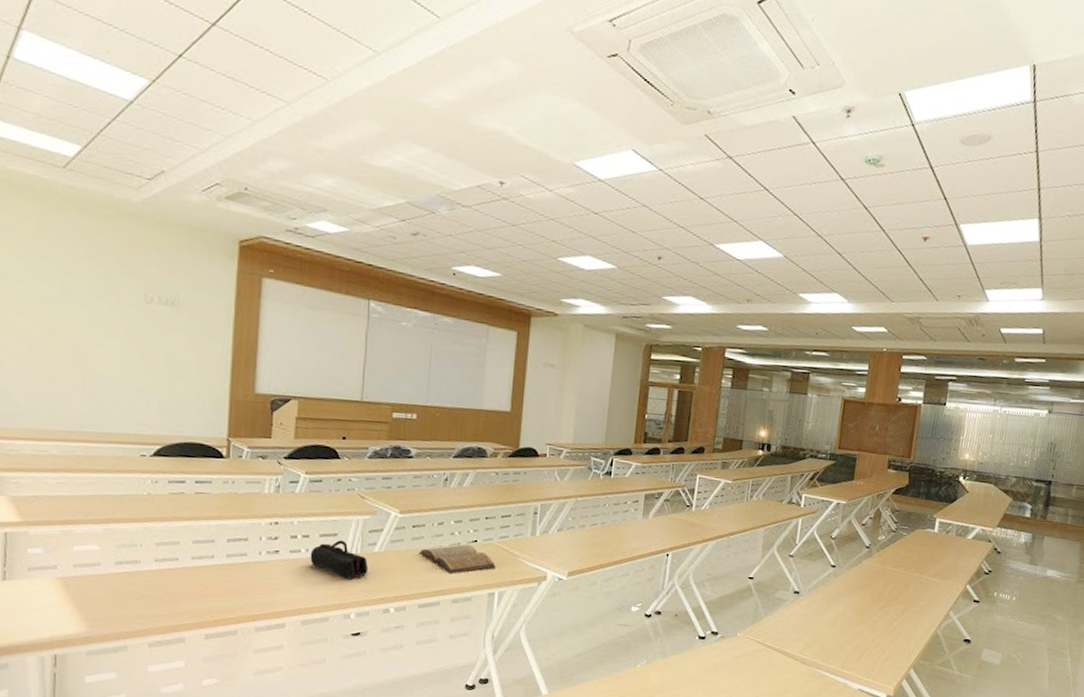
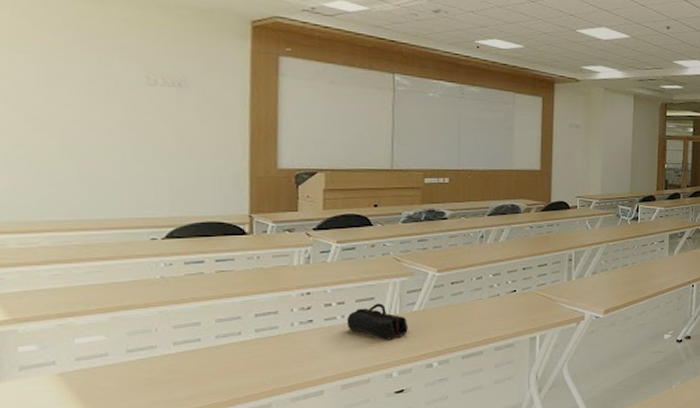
book: present [418,544,497,574] -> none [458,294,536,324]

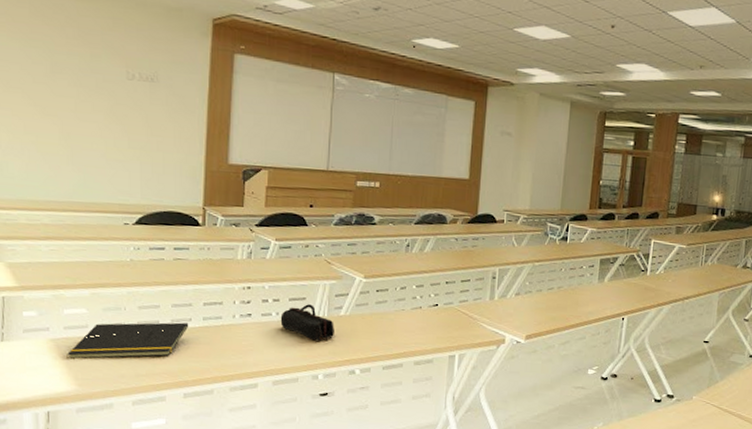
notepad: none [82,337,239,392] -> present [68,322,189,359]

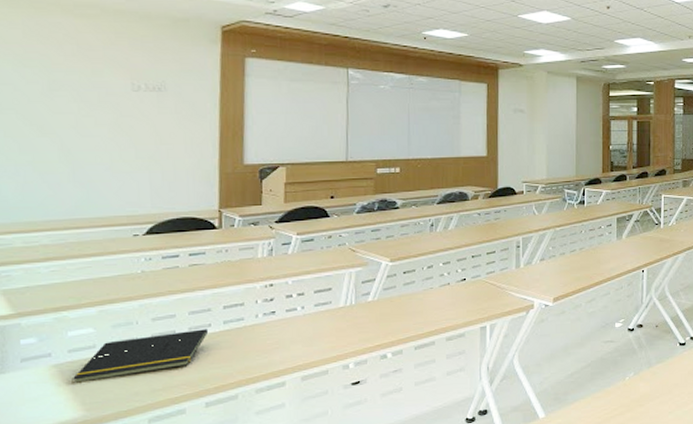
pencil case: present [280,304,334,341] -> none [306,294,363,330]

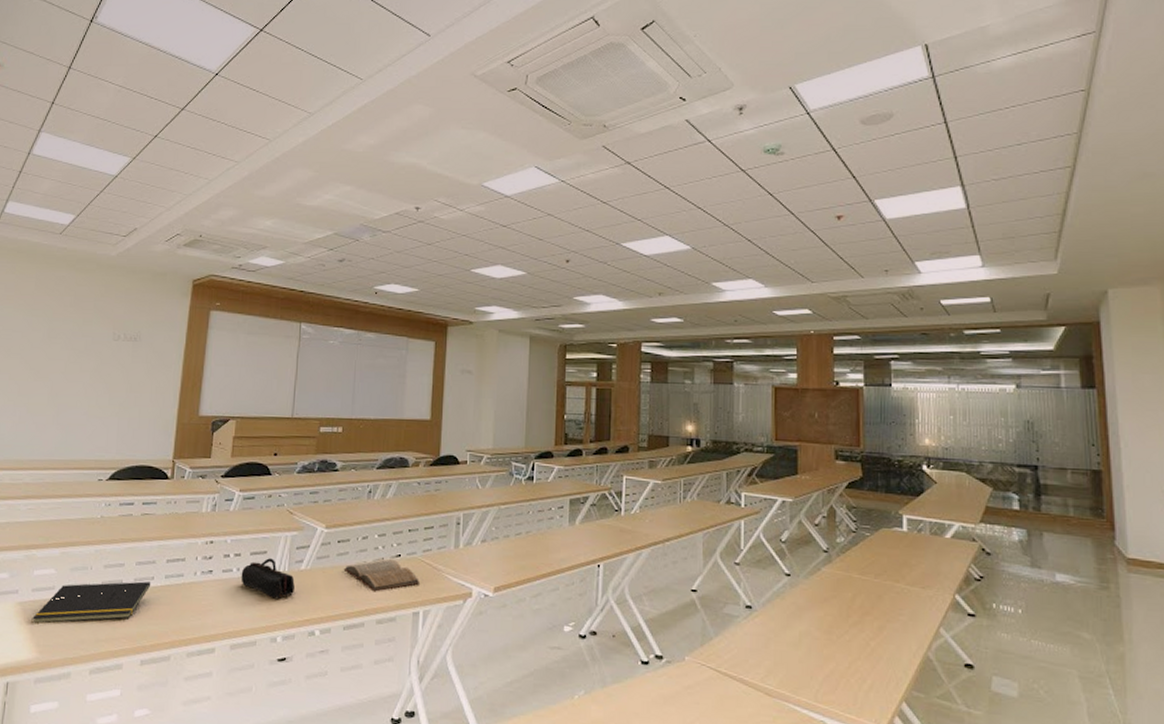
pencil case: none [306,294,363,330] -> present [241,558,295,599]
book: none [411,283,486,314] -> present [343,558,421,592]

